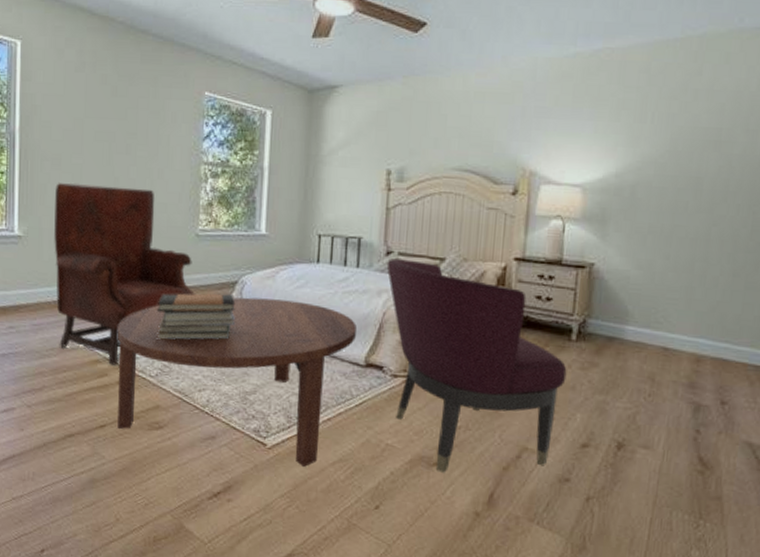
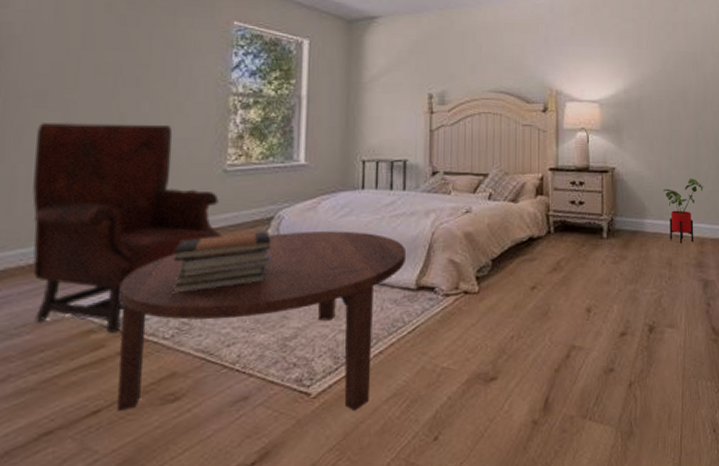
chair: present [386,258,567,473] -> none [433,178,602,387]
house plant: none [653,283,711,358] -> present [663,178,705,243]

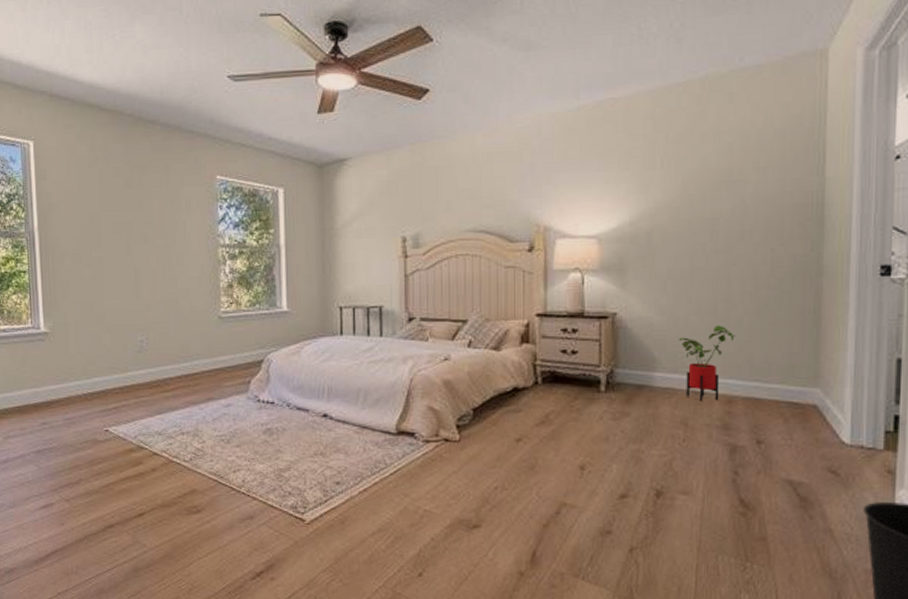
armchair: present [32,121,222,333] -> none [77,276,222,453]
coffee table: present [117,231,406,411] -> none [149,375,385,539]
book stack: present [173,232,272,293] -> none [186,373,265,424]

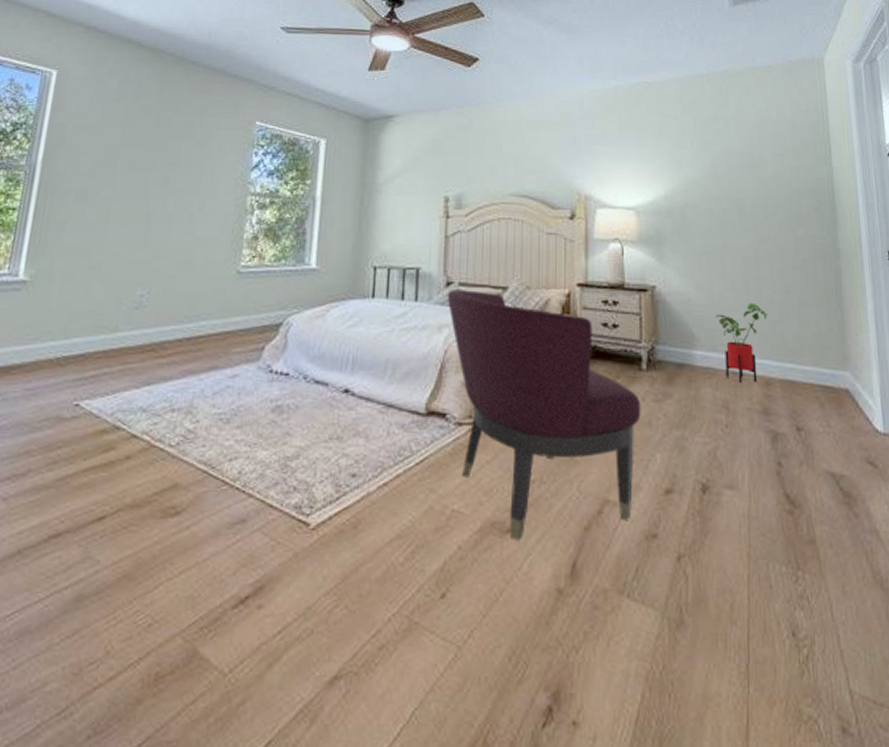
chair: none [409,324,599,535] -> present [447,289,641,541]

